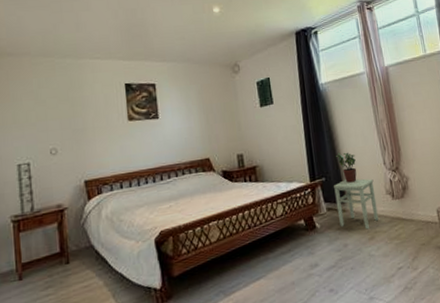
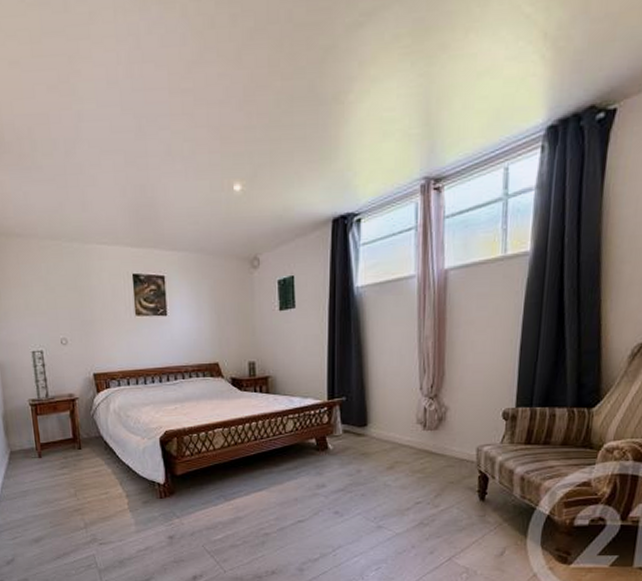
stool: present [333,178,379,230] -> none [353,402,404,458]
potted plant: present [335,152,357,183] -> none [361,371,386,406]

